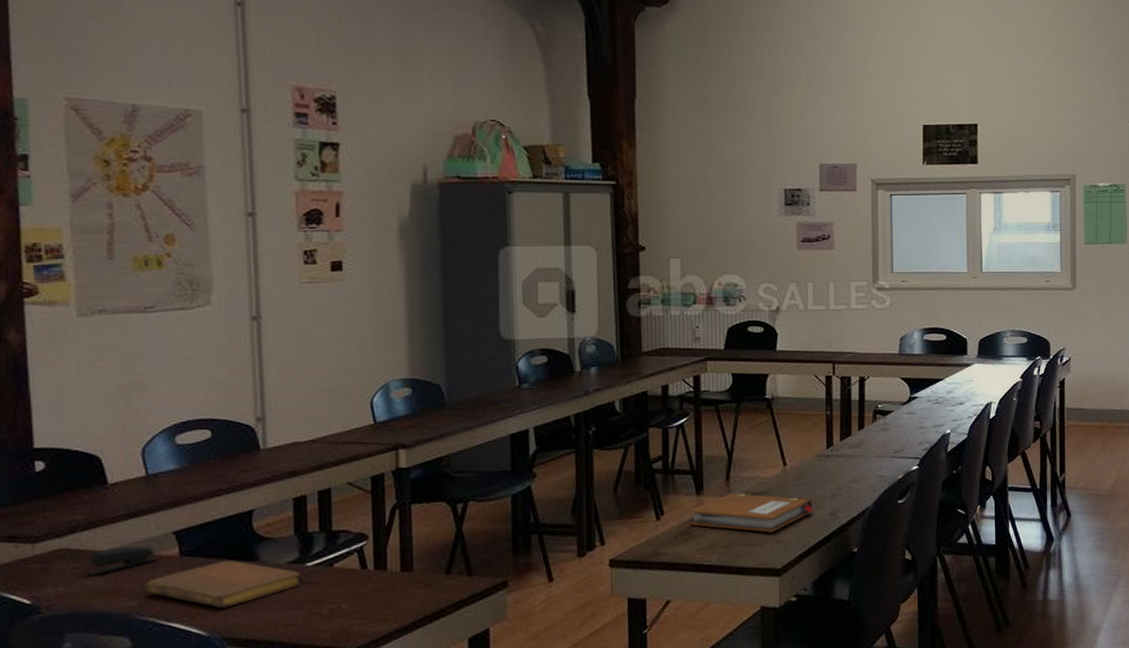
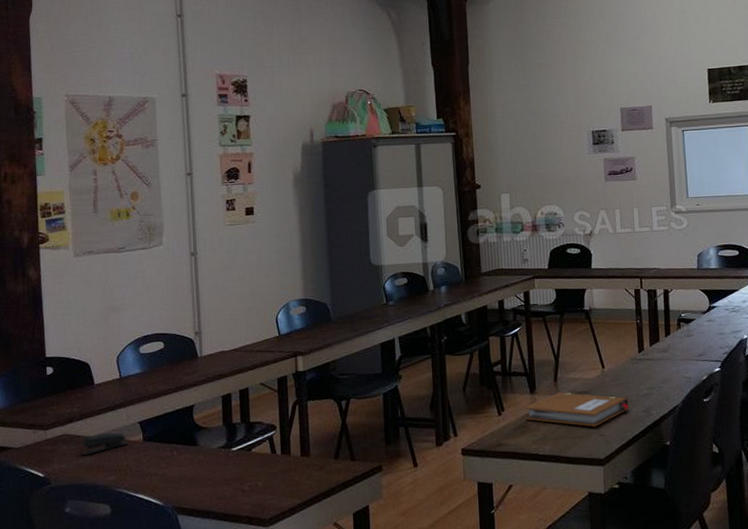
notebook: present [145,560,300,609] -> none [120,445,228,484]

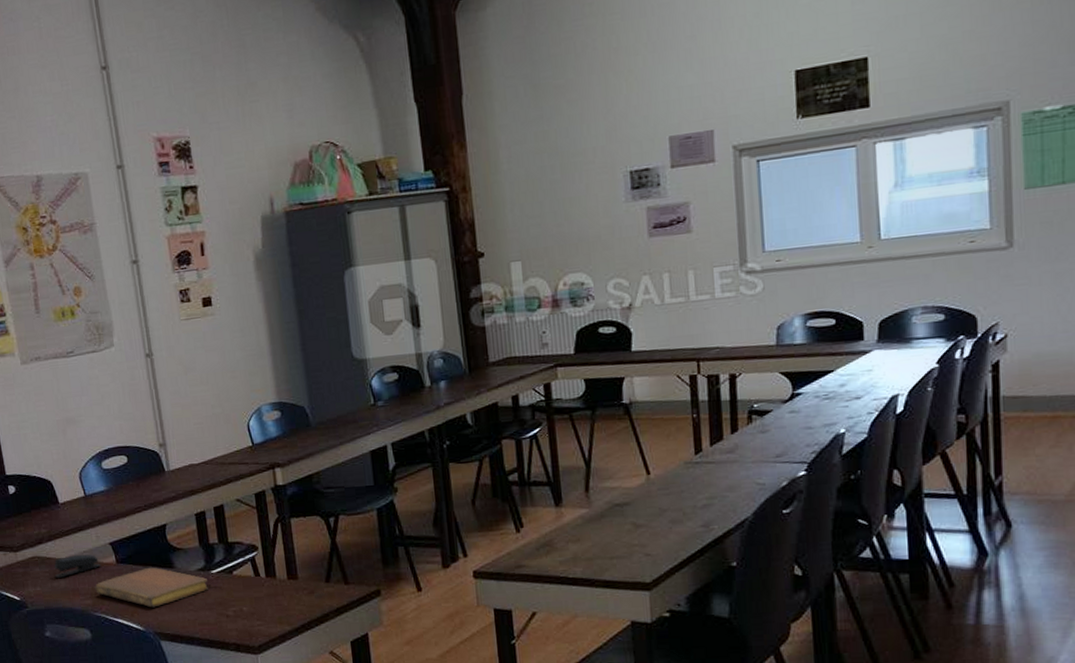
notebook: none [120,445,228,484] -> present [95,567,208,608]
notebook: present [524,392,630,427] -> none [548,504,683,545]

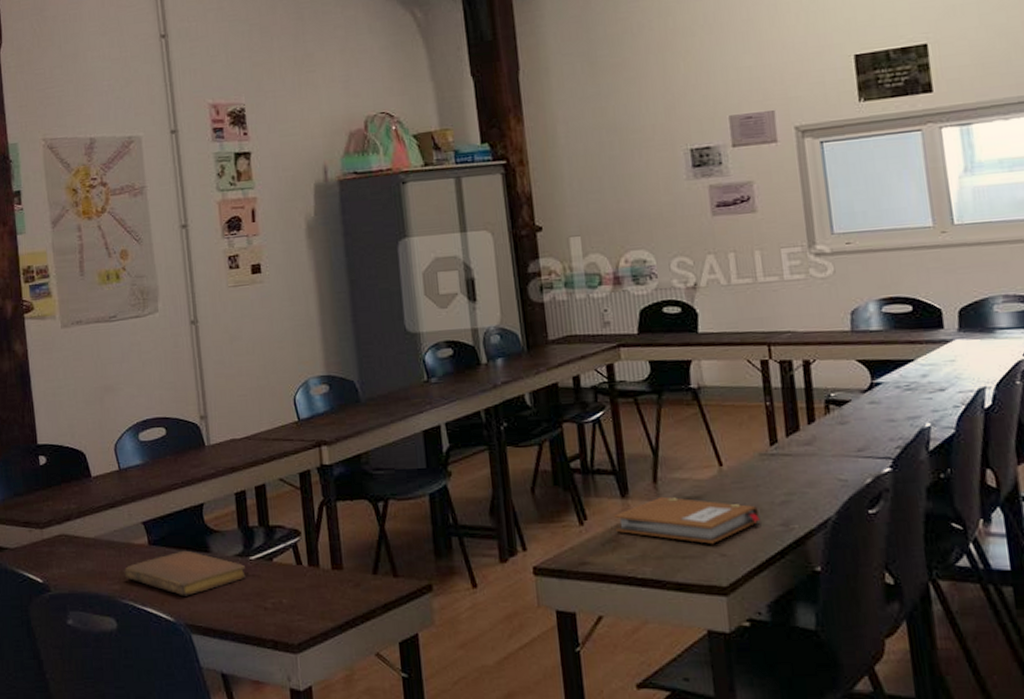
stapler: present [54,554,101,578] -> none [81,533,131,559]
notebook: none [548,504,683,545] -> present [614,496,761,544]

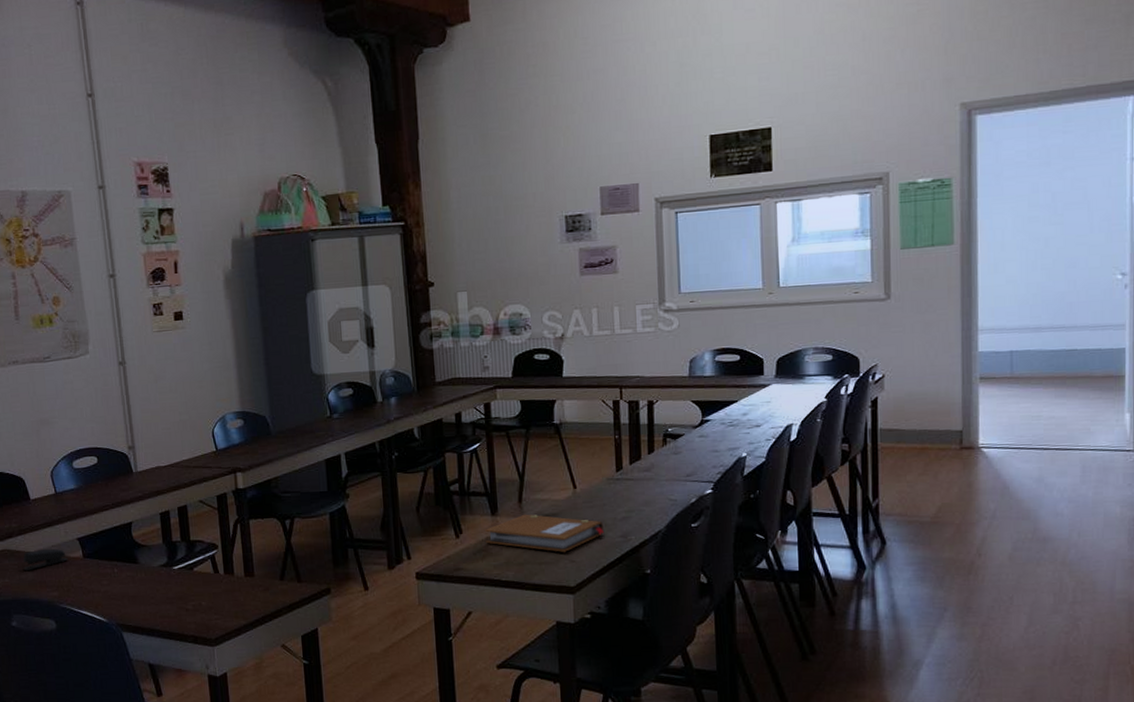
stapler: none [81,533,131,559] -> present [23,548,68,570]
notebook: present [124,550,246,596] -> none [61,562,170,601]

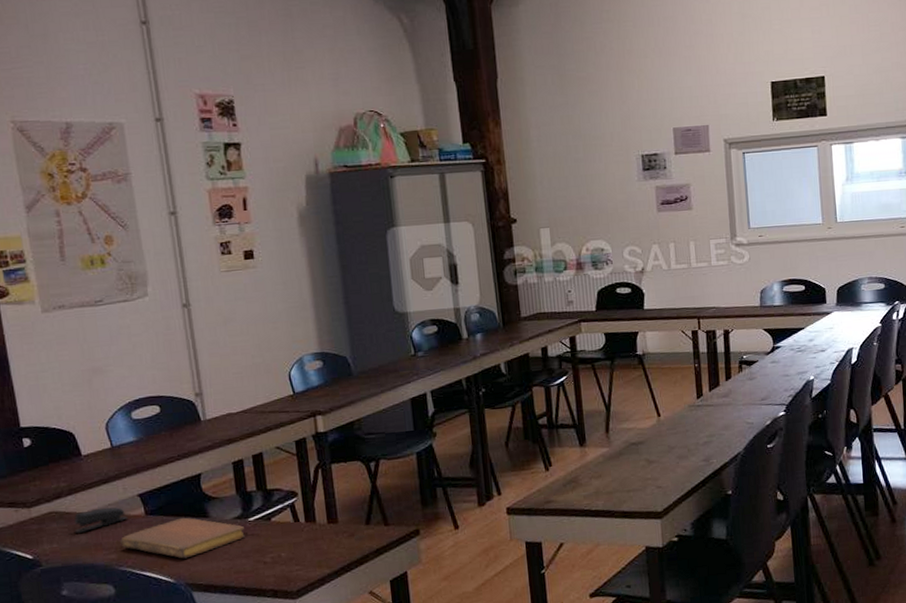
notebook: none [61,562,170,601] -> present [120,517,245,559]
notebook: present [485,514,605,552] -> none [574,443,688,479]

